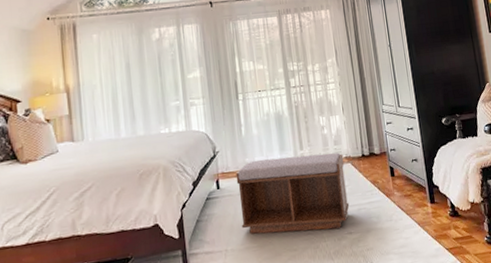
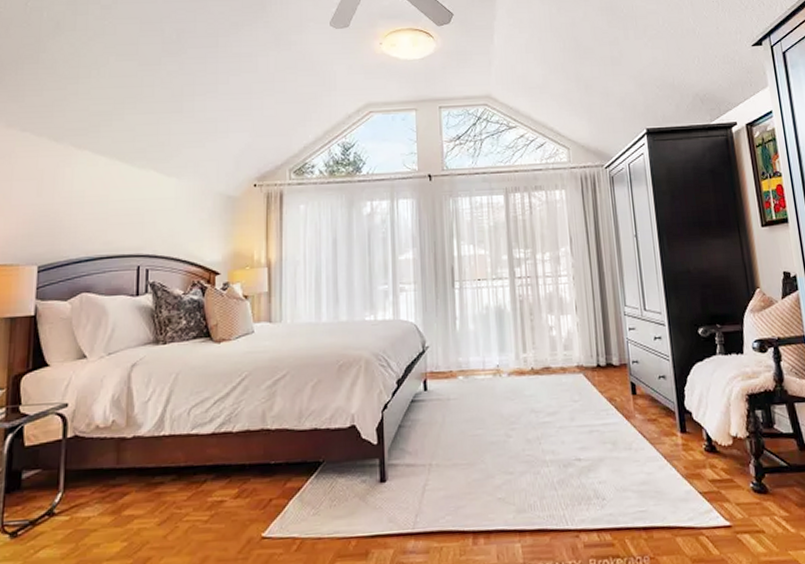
bench: present [235,152,350,234] -> none [446,359,580,453]

